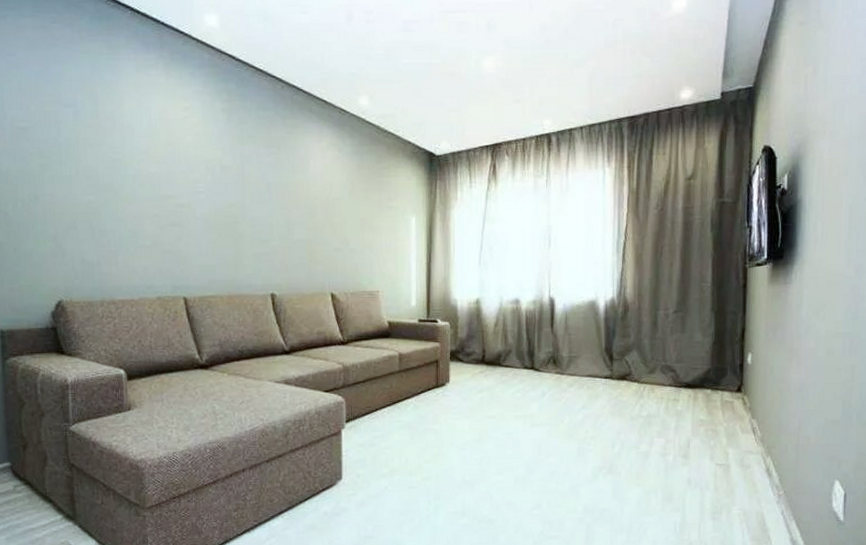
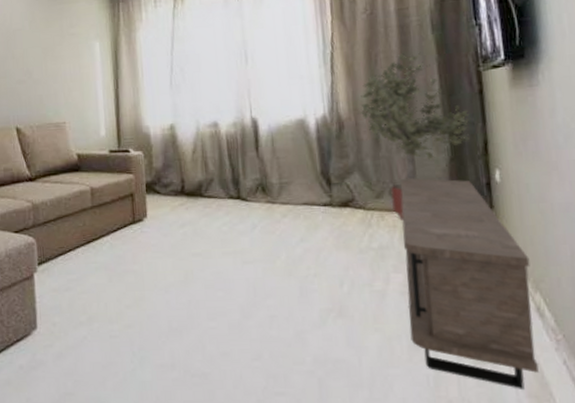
potted tree: none [642,247,733,392] -> present [358,52,471,219]
tv stand: none [665,358,766,535] -> present [400,178,539,391]

